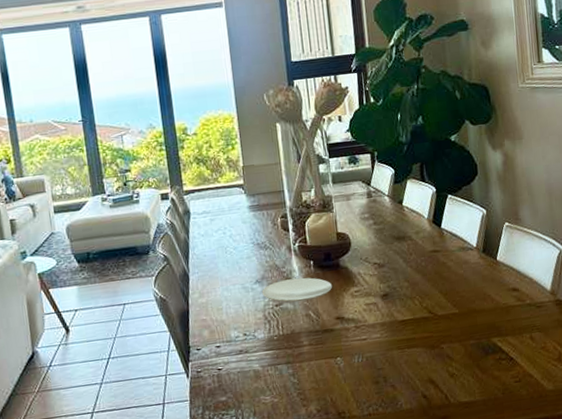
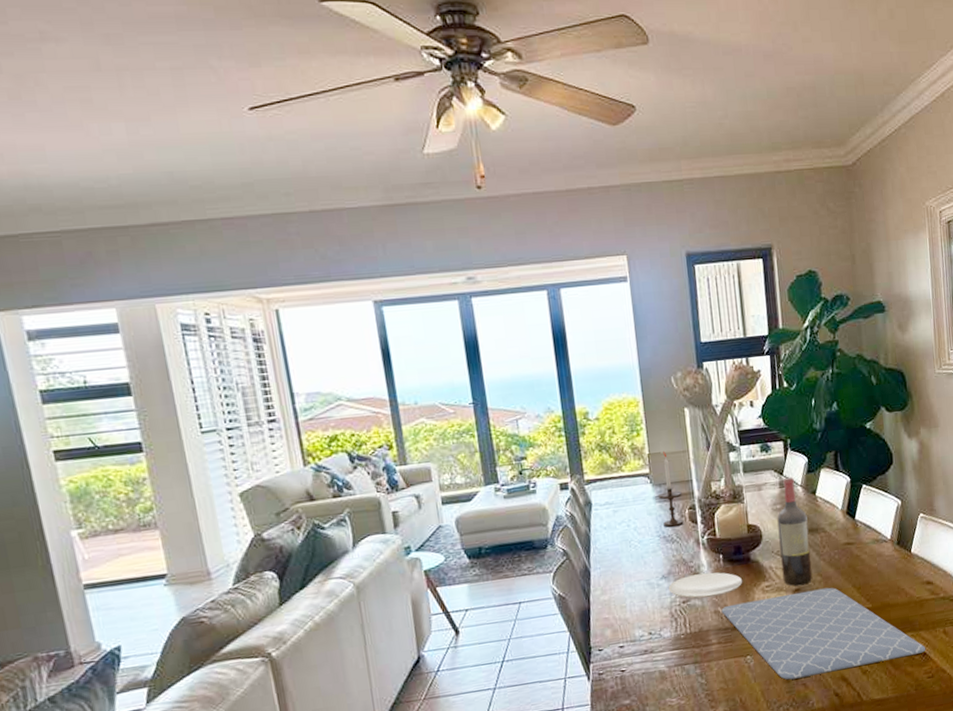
candlestick: none [251,164,276,235] -> present [657,451,684,527]
placemat: none [312,293,513,381] -> present [721,587,926,680]
wine bottle: none [365,187,400,291] -> present [777,477,813,586]

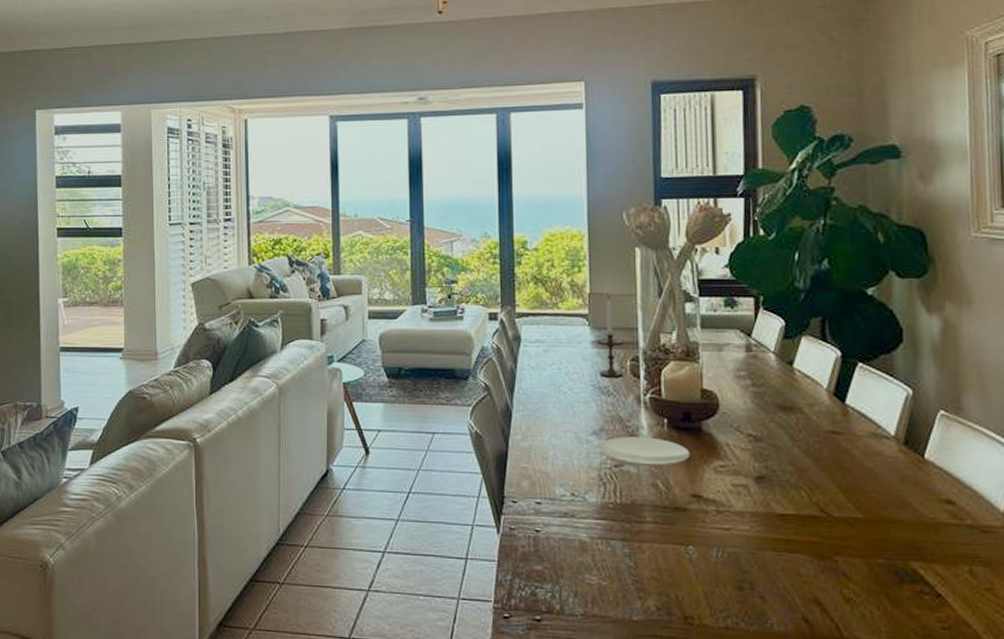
placemat: present [721,587,926,680] -> none [661,479,941,594]
wine bottle: present [777,477,813,586] -> none [740,340,783,472]

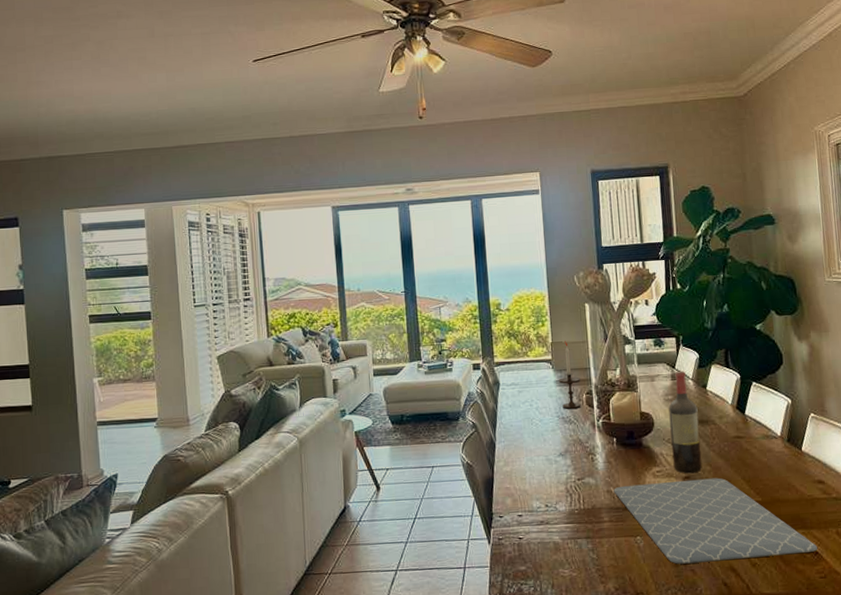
plate: present [599,436,691,467] -> none [565,454,635,478]
placemat: none [661,479,941,594] -> present [613,477,818,564]
wine bottle: none [740,340,783,472] -> present [668,370,703,473]

